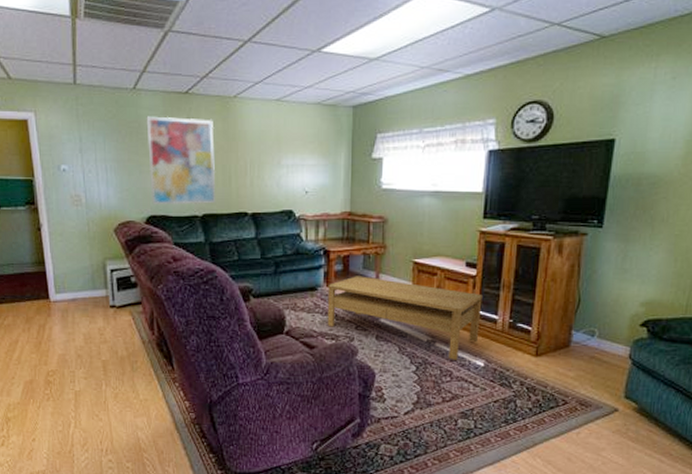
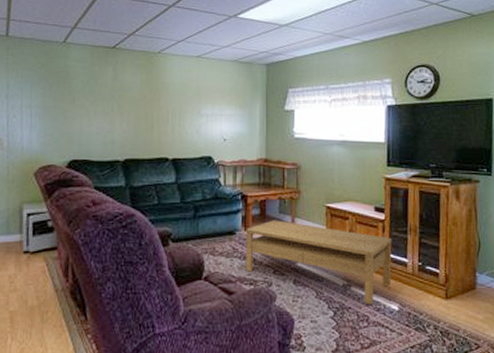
wall art: present [146,116,216,205] -> none [73,67,139,150]

